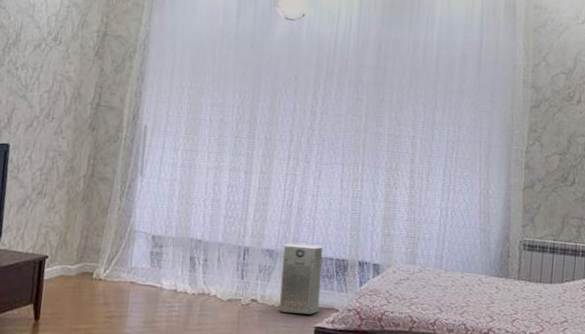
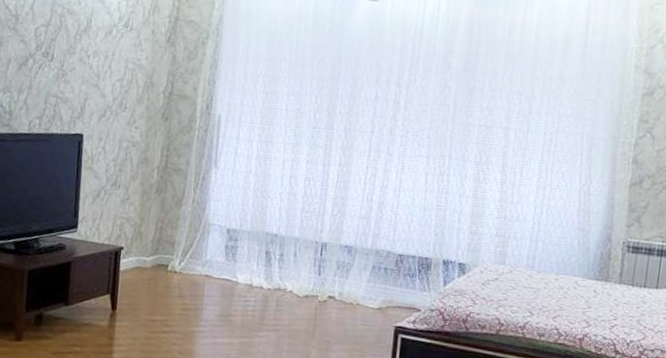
air purifier: present [278,243,324,315] -> none [356,239,406,314]

